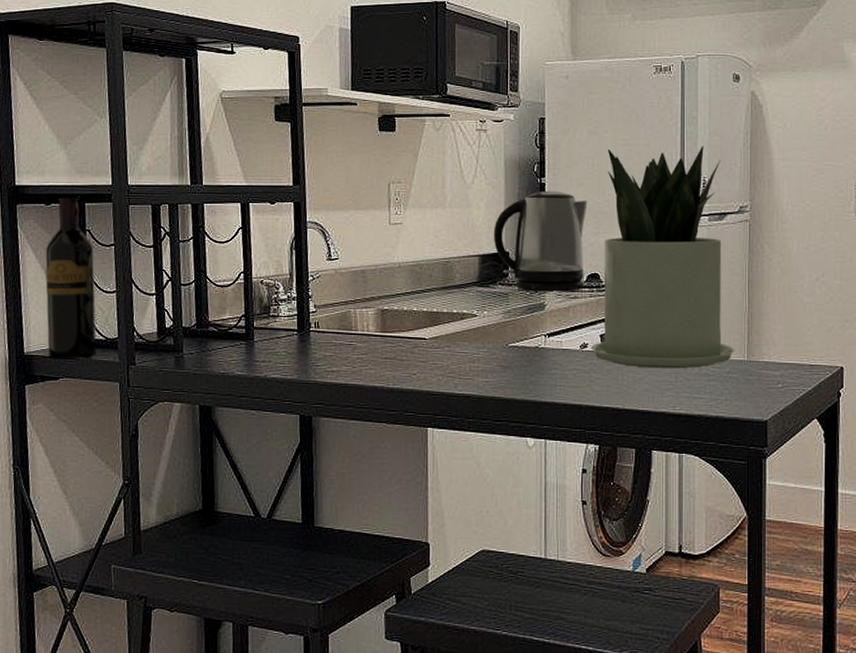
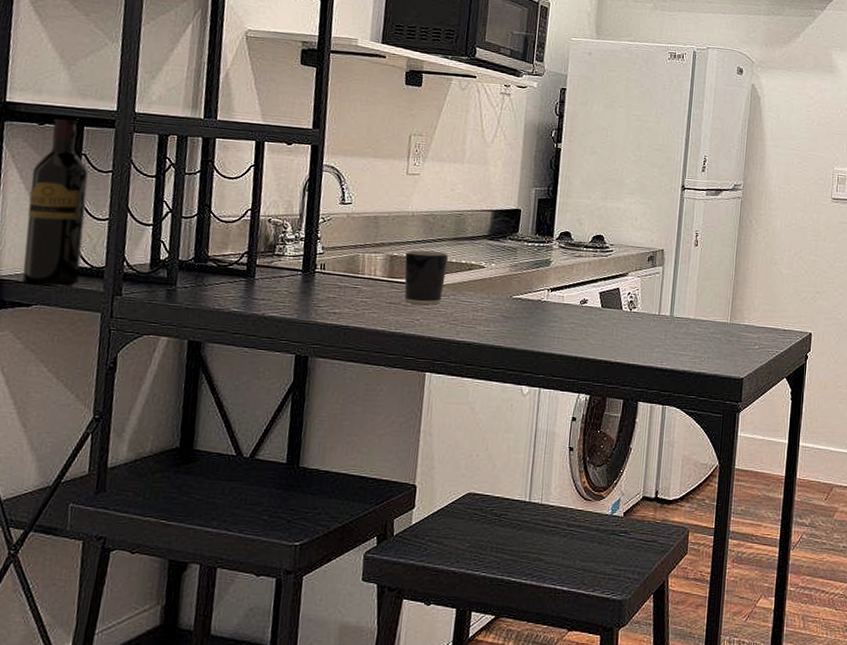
mug: none [395,302,440,358] -> present [404,250,449,305]
kettle: present [493,190,588,292] -> none [507,155,599,250]
planter: present [591,145,735,369] -> none [590,123,722,327]

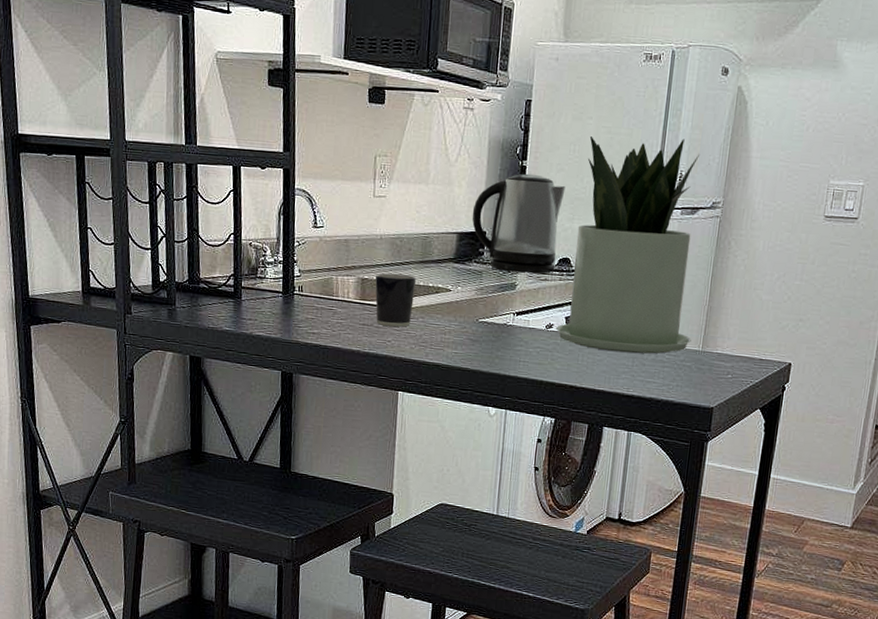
wine bottle: present [22,117,89,286] -> none [47,147,96,305]
kettle: none [507,155,599,250] -> present [472,173,566,274]
planter: none [590,123,722,327] -> present [556,136,701,354]

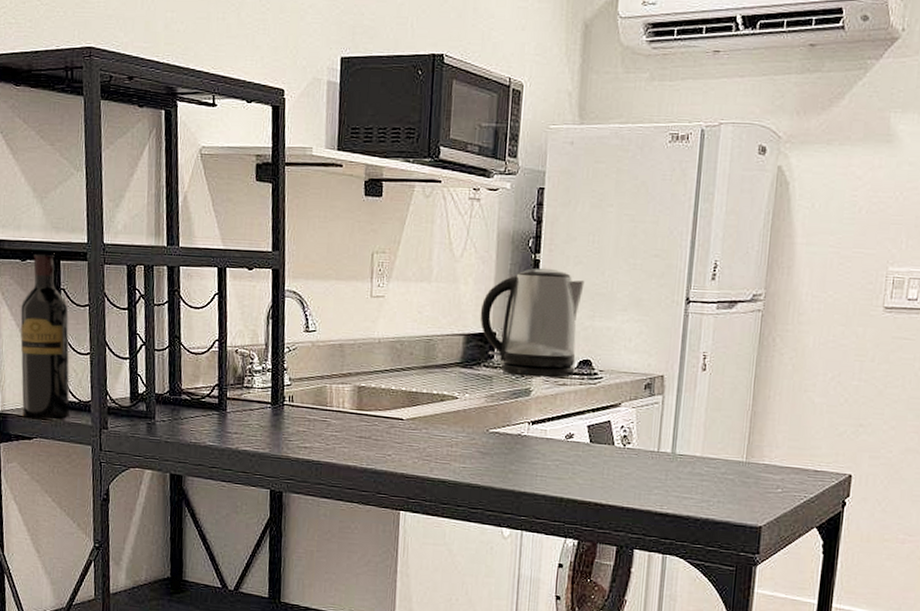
wine bottle: none [47,147,96,305] -> present [20,252,70,420]
mug: present [375,273,417,327] -> none [372,380,419,439]
planter: present [556,136,701,354] -> none [577,225,737,466]

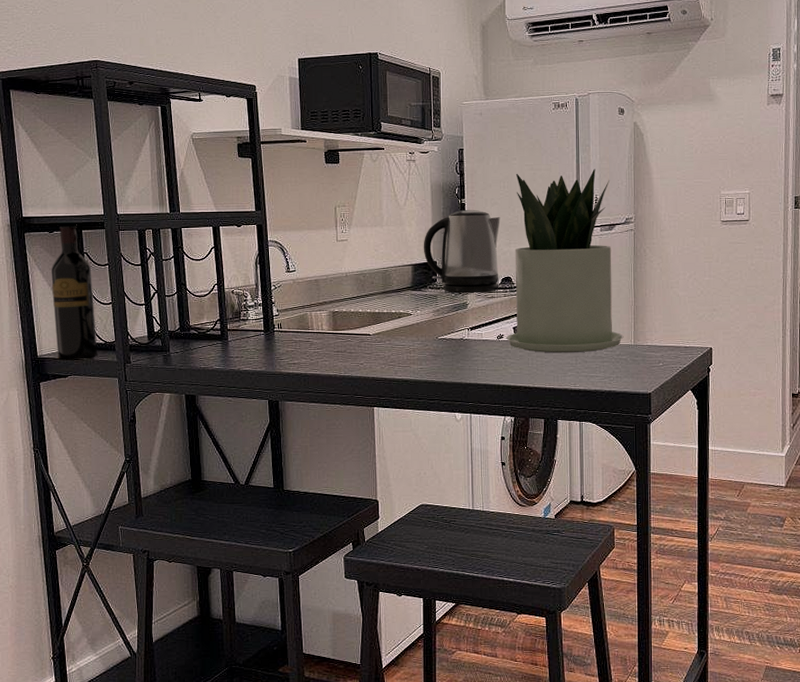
planter: none [577,225,737,466] -> present [506,169,624,353]

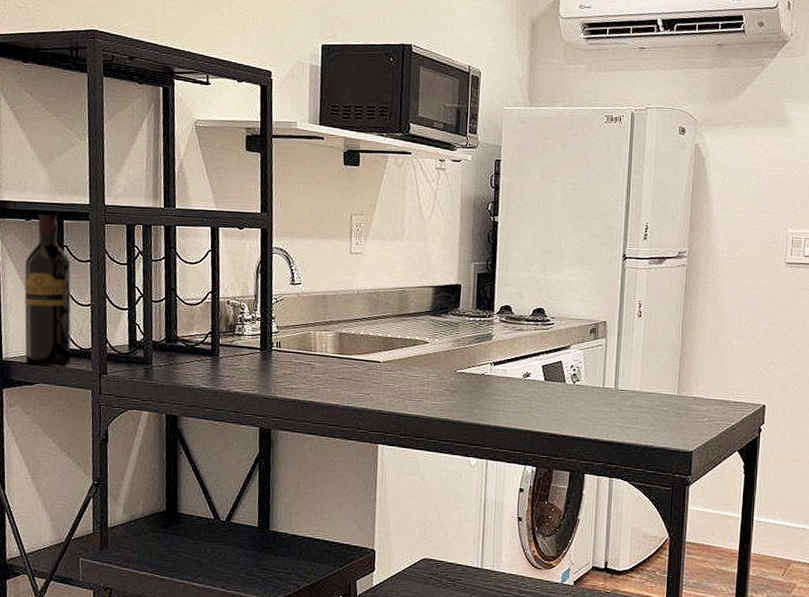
kettle: present [423,209,500,293] -> none [447,228,537,324]
planter: present [506,169,624,353] -> none [533,193,667,400]

